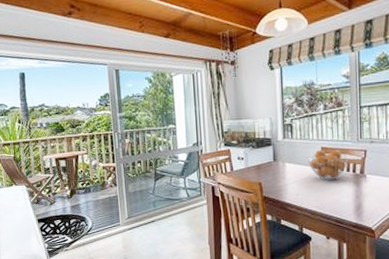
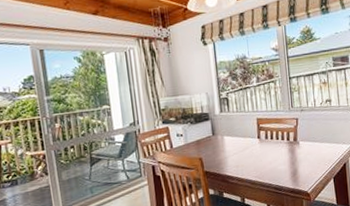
fruit basket: present [307,149,348,180] -> none [244,119,282,150]

